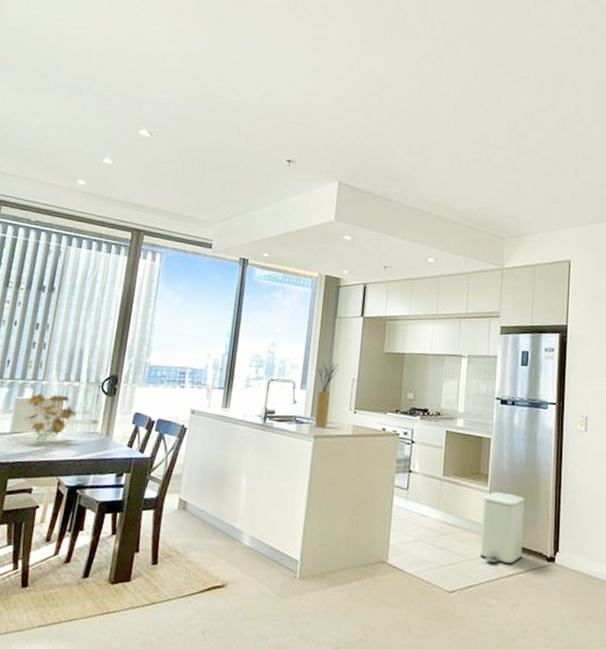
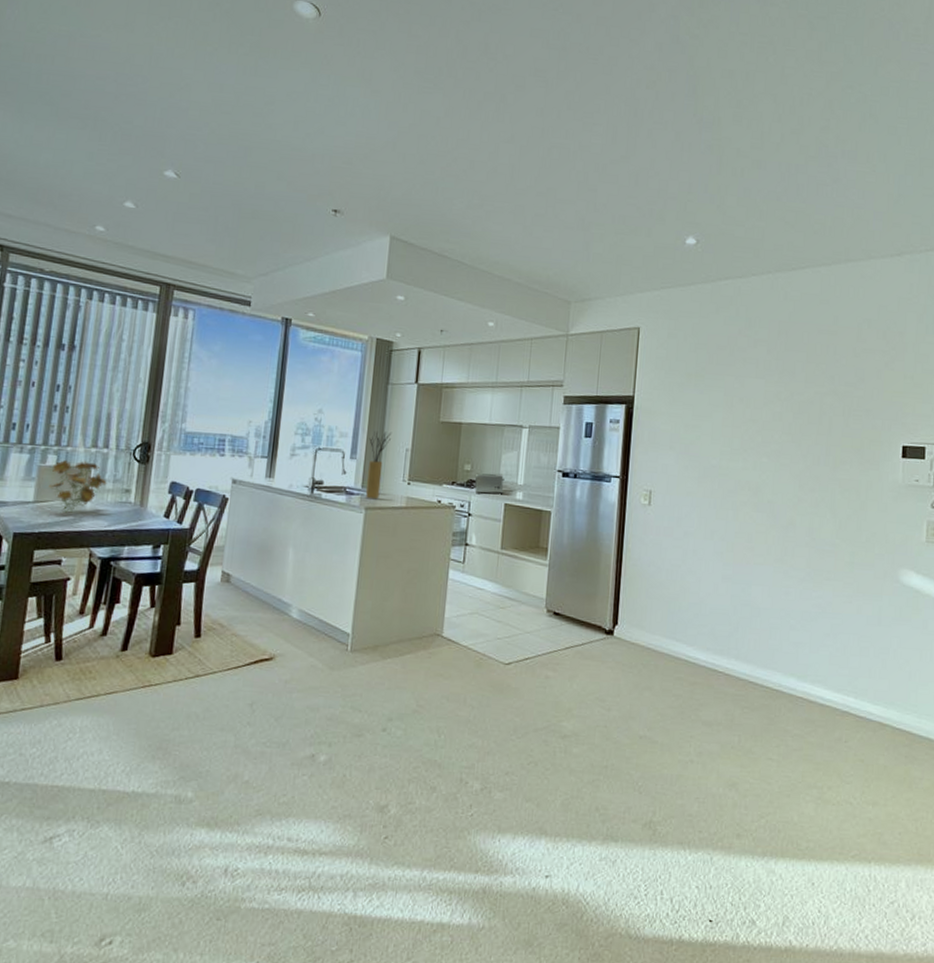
toaster: none [417,401,446,423] -> present [475,473,505,495]
pedal bin: present [479,492,525,565] -> none [537,565,585,638]

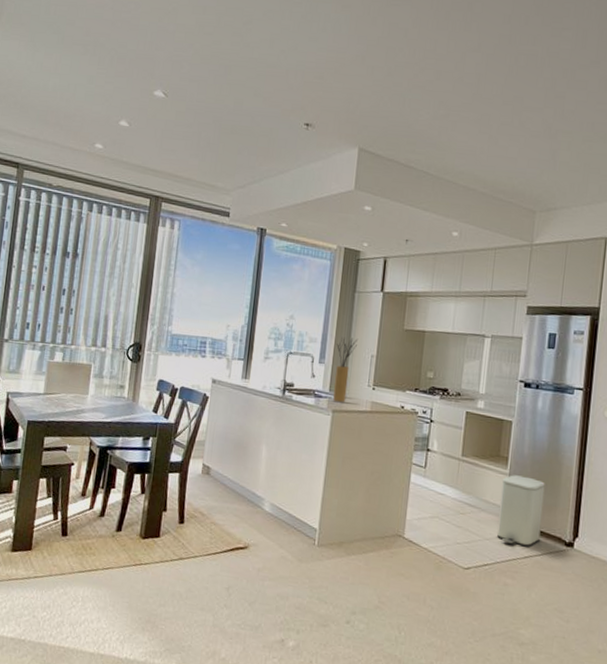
flower arrangement: present [49,459,107,513] -> none [56,357,105,404]
toaster: present [475,473,505,495] -> none [437,381,467,403]
pedal bin: none [537,565,585,638] -> present [496,475,545,547]

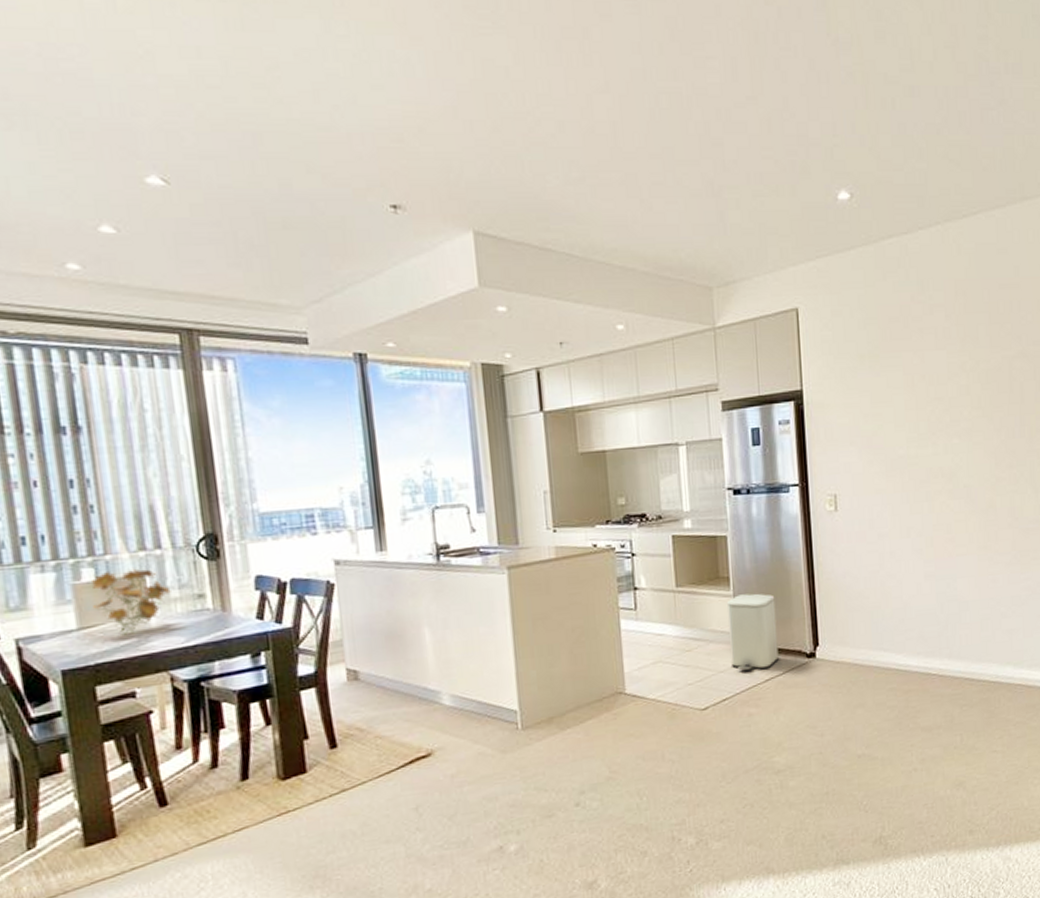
flower arrangement: none [56,357,105,404] -> present [92,567,171,635]
vase: present [333,337,358,403] -> none [496,474,523,557]

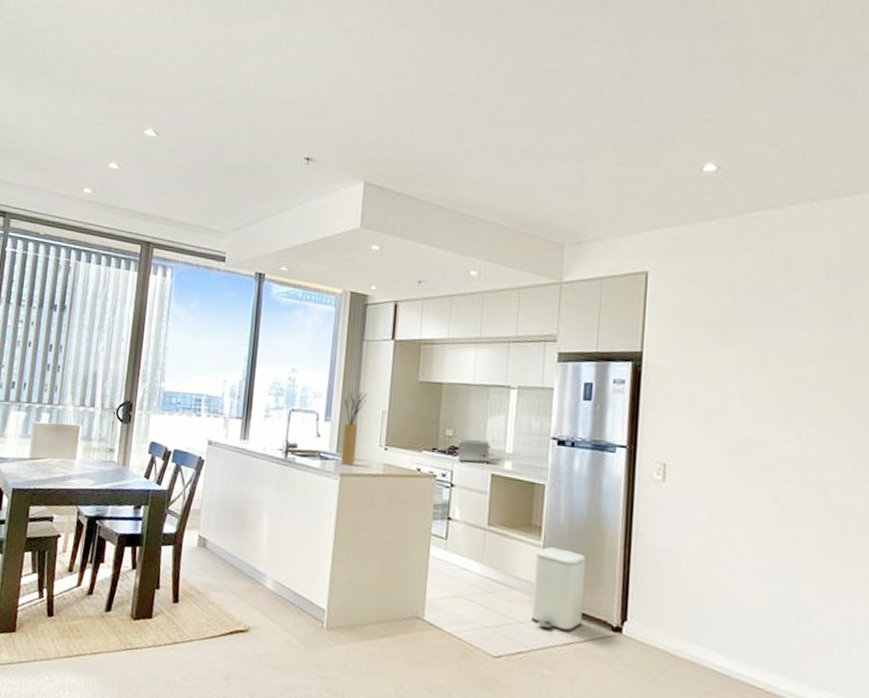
flower arrangement: present [92,567,171,635] -> none [43,418,93,470]
vase: none [496,474,523,557] -> present [341,392,367,465]
toaster: none [633,502,668,530] -> present [457,439,491,464]

